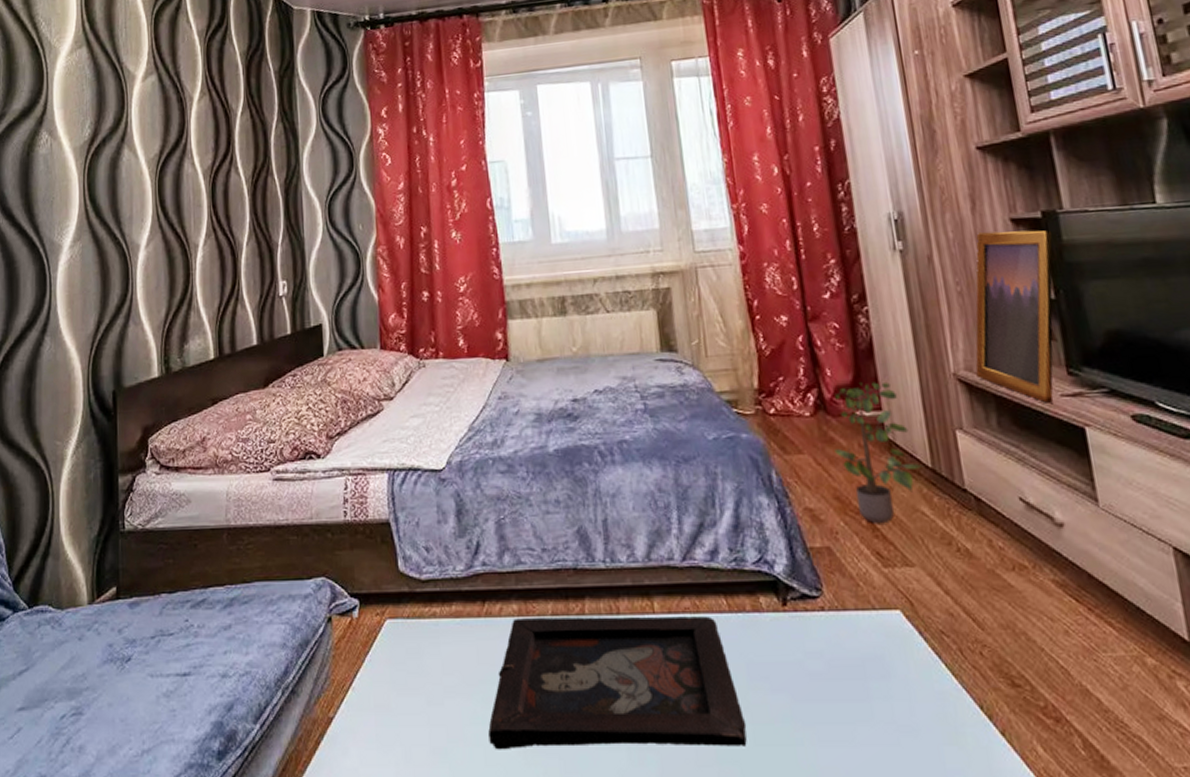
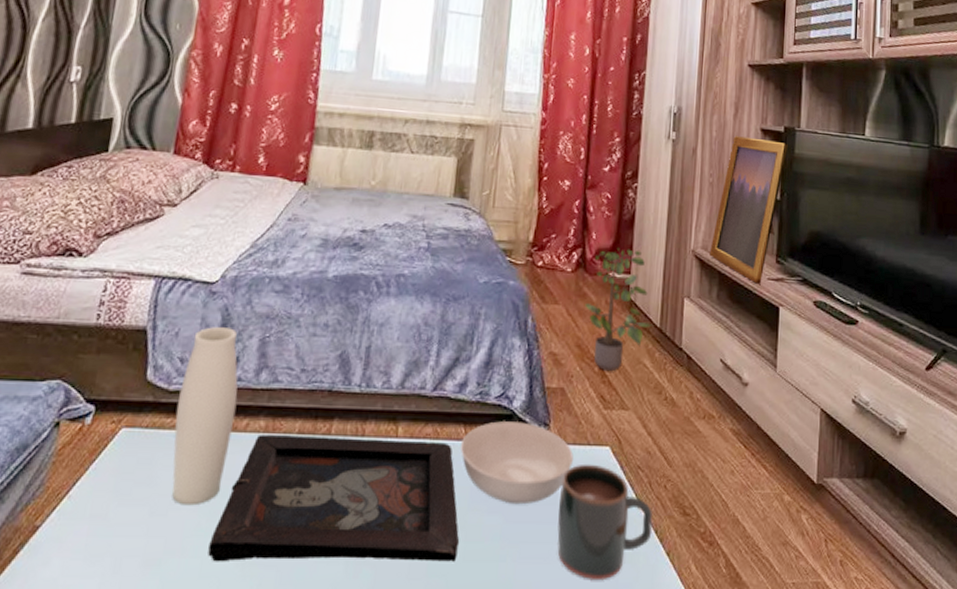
vase: none [431,513,488,694] -> present [172,327,238,506]
bowl: none [724,588,860,681] -> present [460,421,573,505]
mug: none [850,631,976,764] -> present [557,464,652,579]

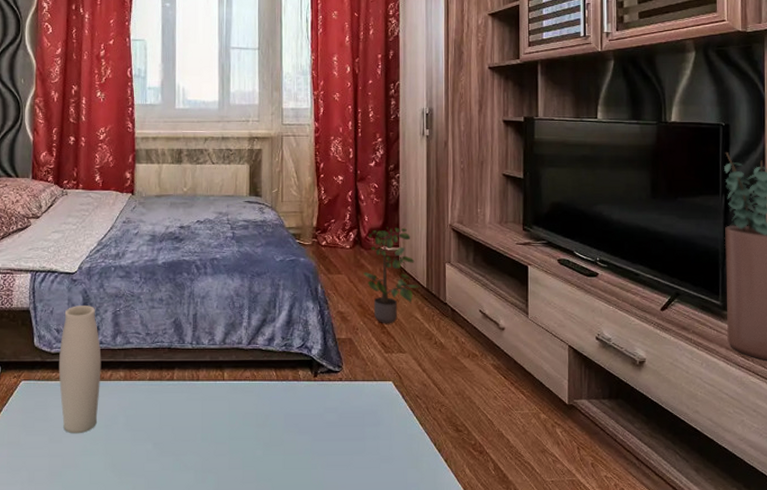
decorative tray: present [208,434,460,562] -> none [94,381,280,473]
bowl: present [460,421,573,505] -> none [273,365,363,427]
mug: present [557,464,652,579] -> none [354,395,431,480]
picture frame: present [709,135,789,284] -> none [465,127,529,248]

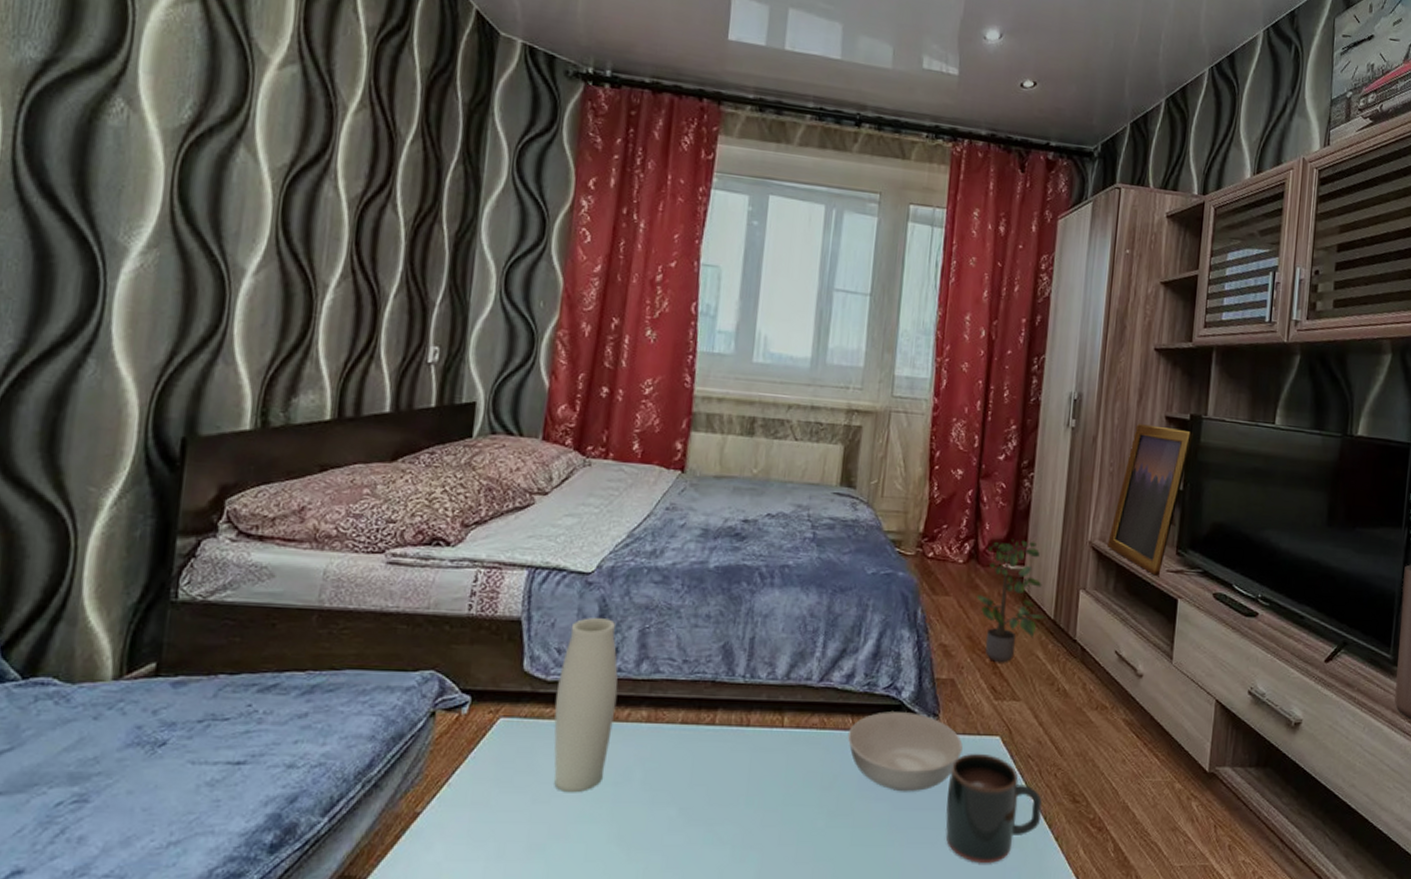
bowl: none [273,365,363,427] -> present [847,711,963,792]
mug: none [354,395,431,480] -> present [945,753,1042,863]
picture frame: none [465,127,529,248] -> present [1107,422,1194,576]

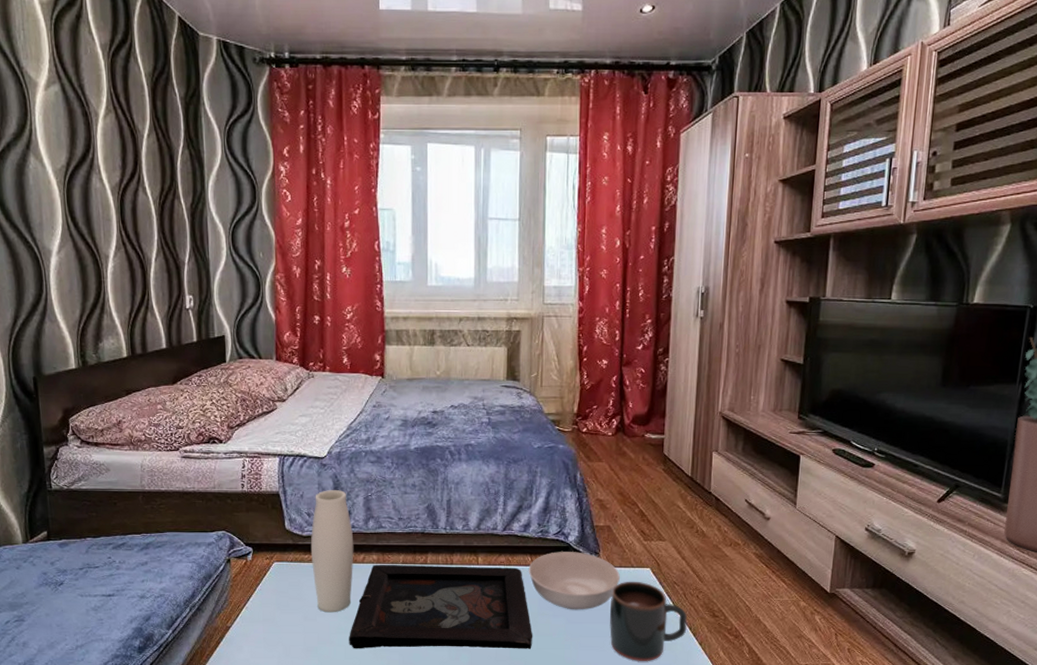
decorative tray: none [593,724,847,847] -> present [349,564,533,649]
potted plant: present [976,538,1048,662] -> none [625,413,686,511]
picture frame: present [1107,422,1194,576] -> none [736,308,814,437]

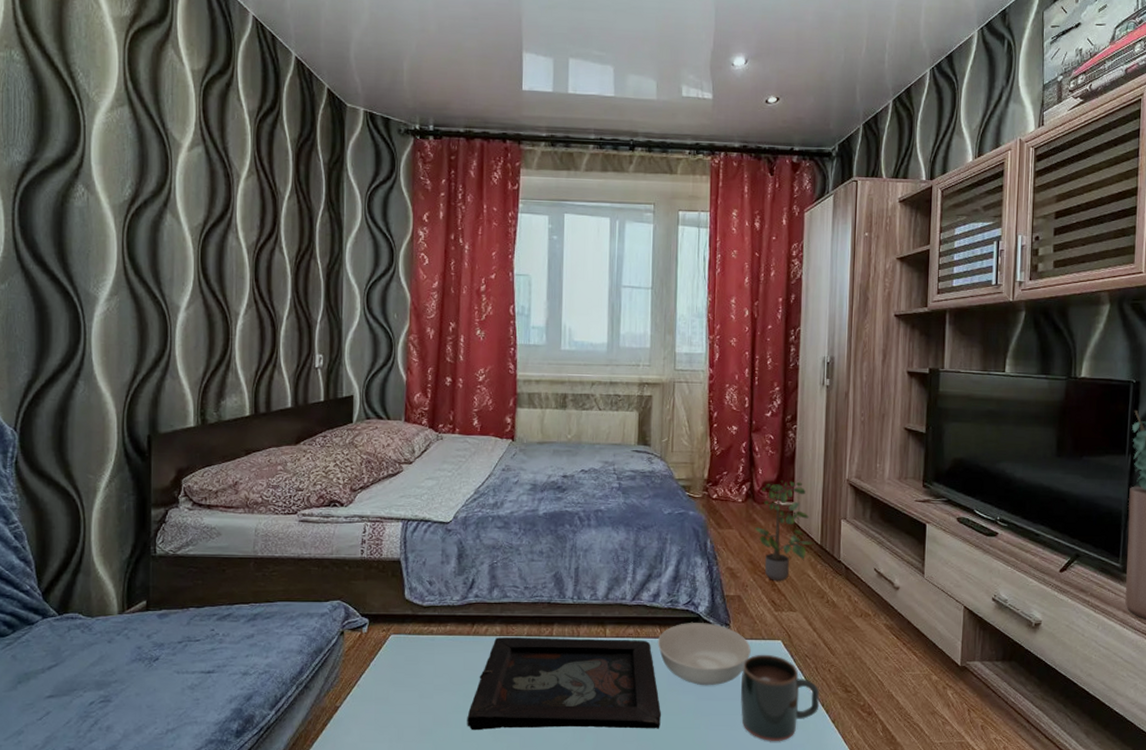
vase: present [310,490,354,613] -> none [430,557,477,690]
potted plant: none [625,413,686,511] -> present [755,479,815,581]

